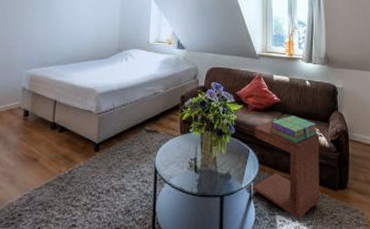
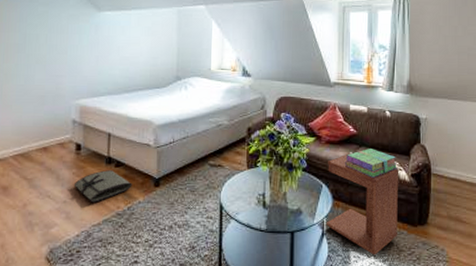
tool roll: none [19,135,74,167] -> present [73,170,132,203]

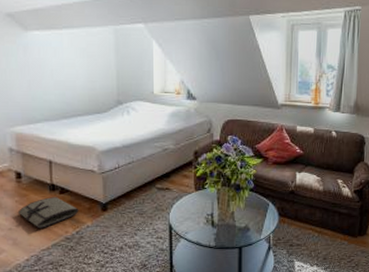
side table: present [327,152,398,255] -> none [273,172,342,264]
stack of books: present [344,149,397,178] -> none [290,168,341,195]

